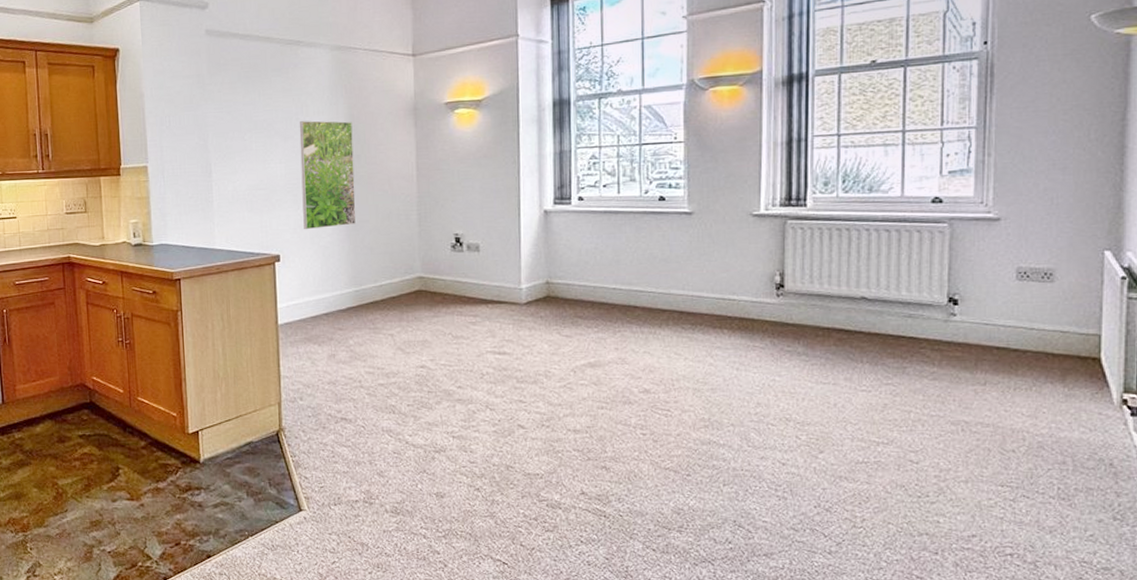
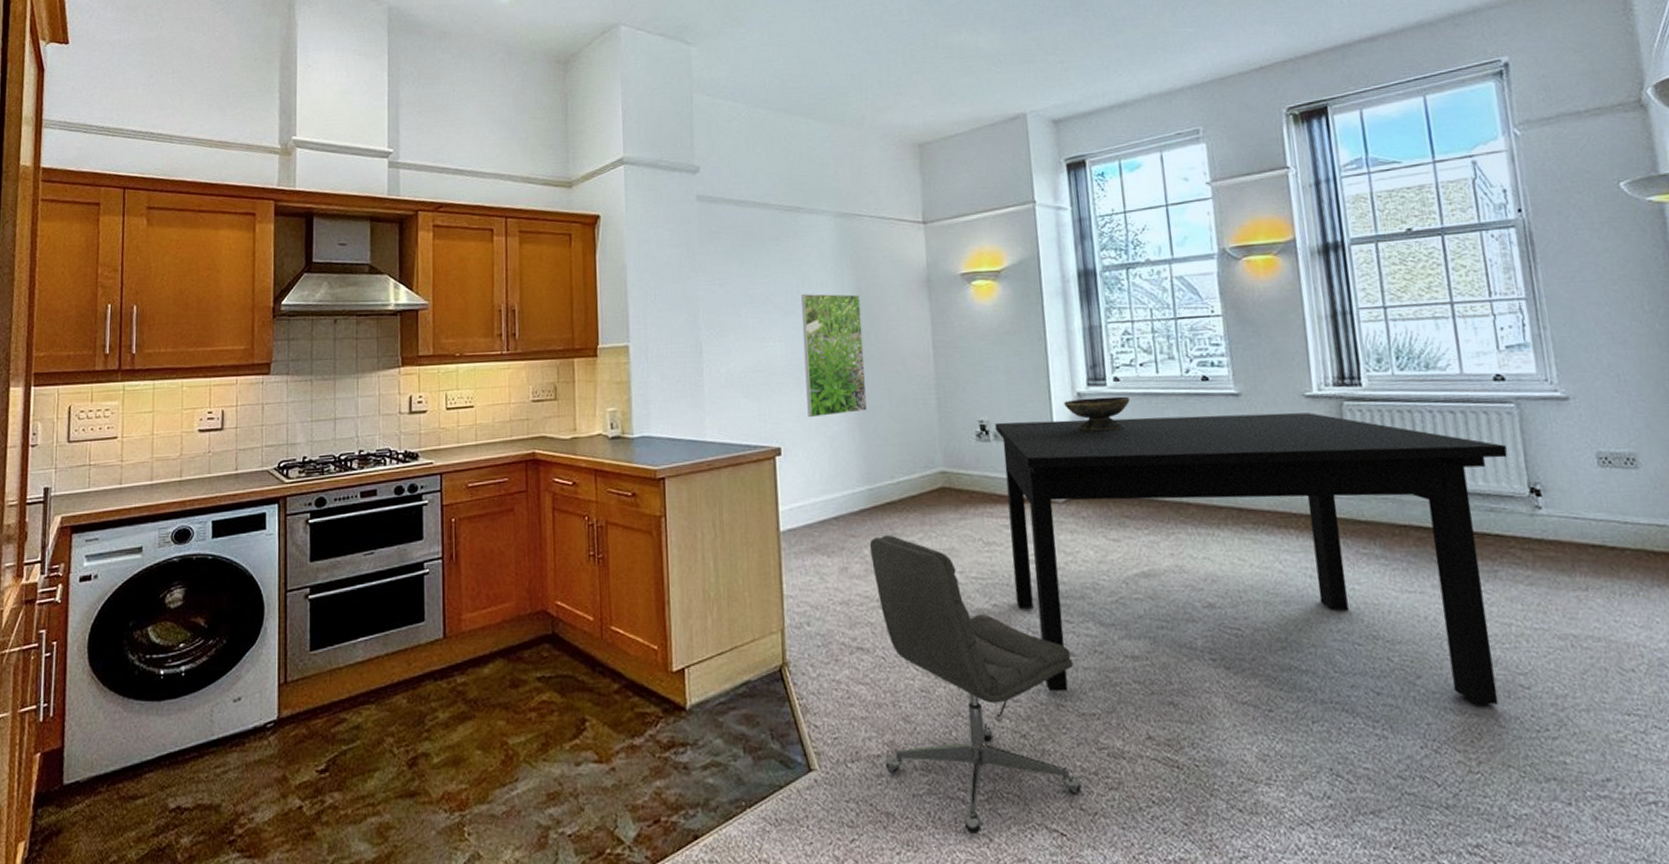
chair: none [354,328,524,562] -> present [869,534,1082,835]
dining table: none [468,229,933,475] -> present [995,412,1508,705]
decorative bowl: none [532,213,591,245] -> present [1064,396,1130,432]

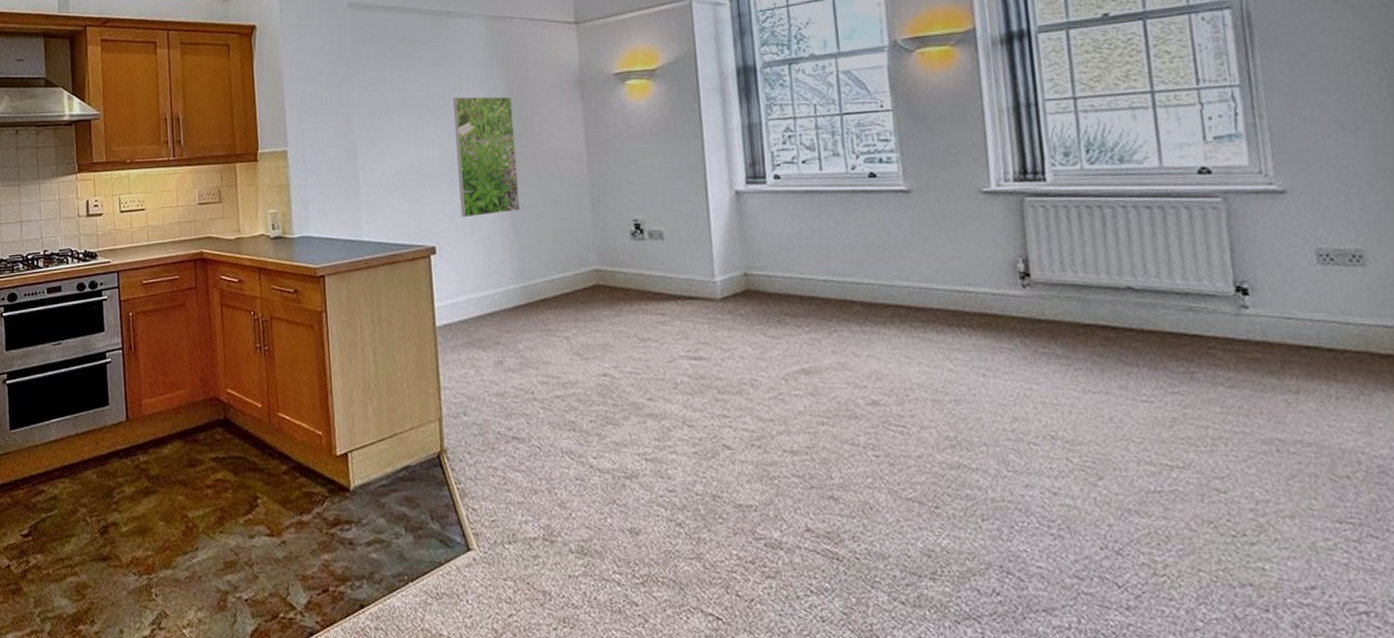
chair: present [869,534,1082,835] -> none [523,330,739,615]
dining table: present [995,412,1508,705] -> none [650,209,1211,508]
decorative bowl: present [1064,396,1130,432] -> none [721,194,791,230]

